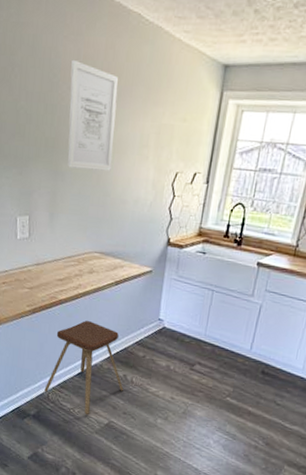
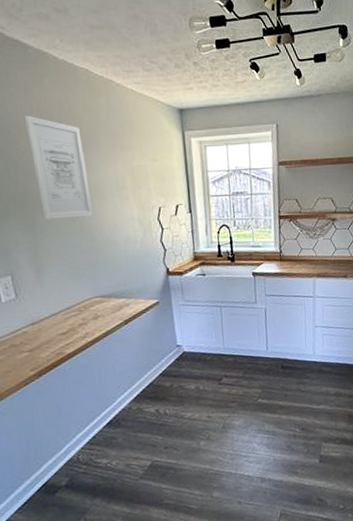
music stool: present [44,321,124,415] -> none [72,367,159,464]

